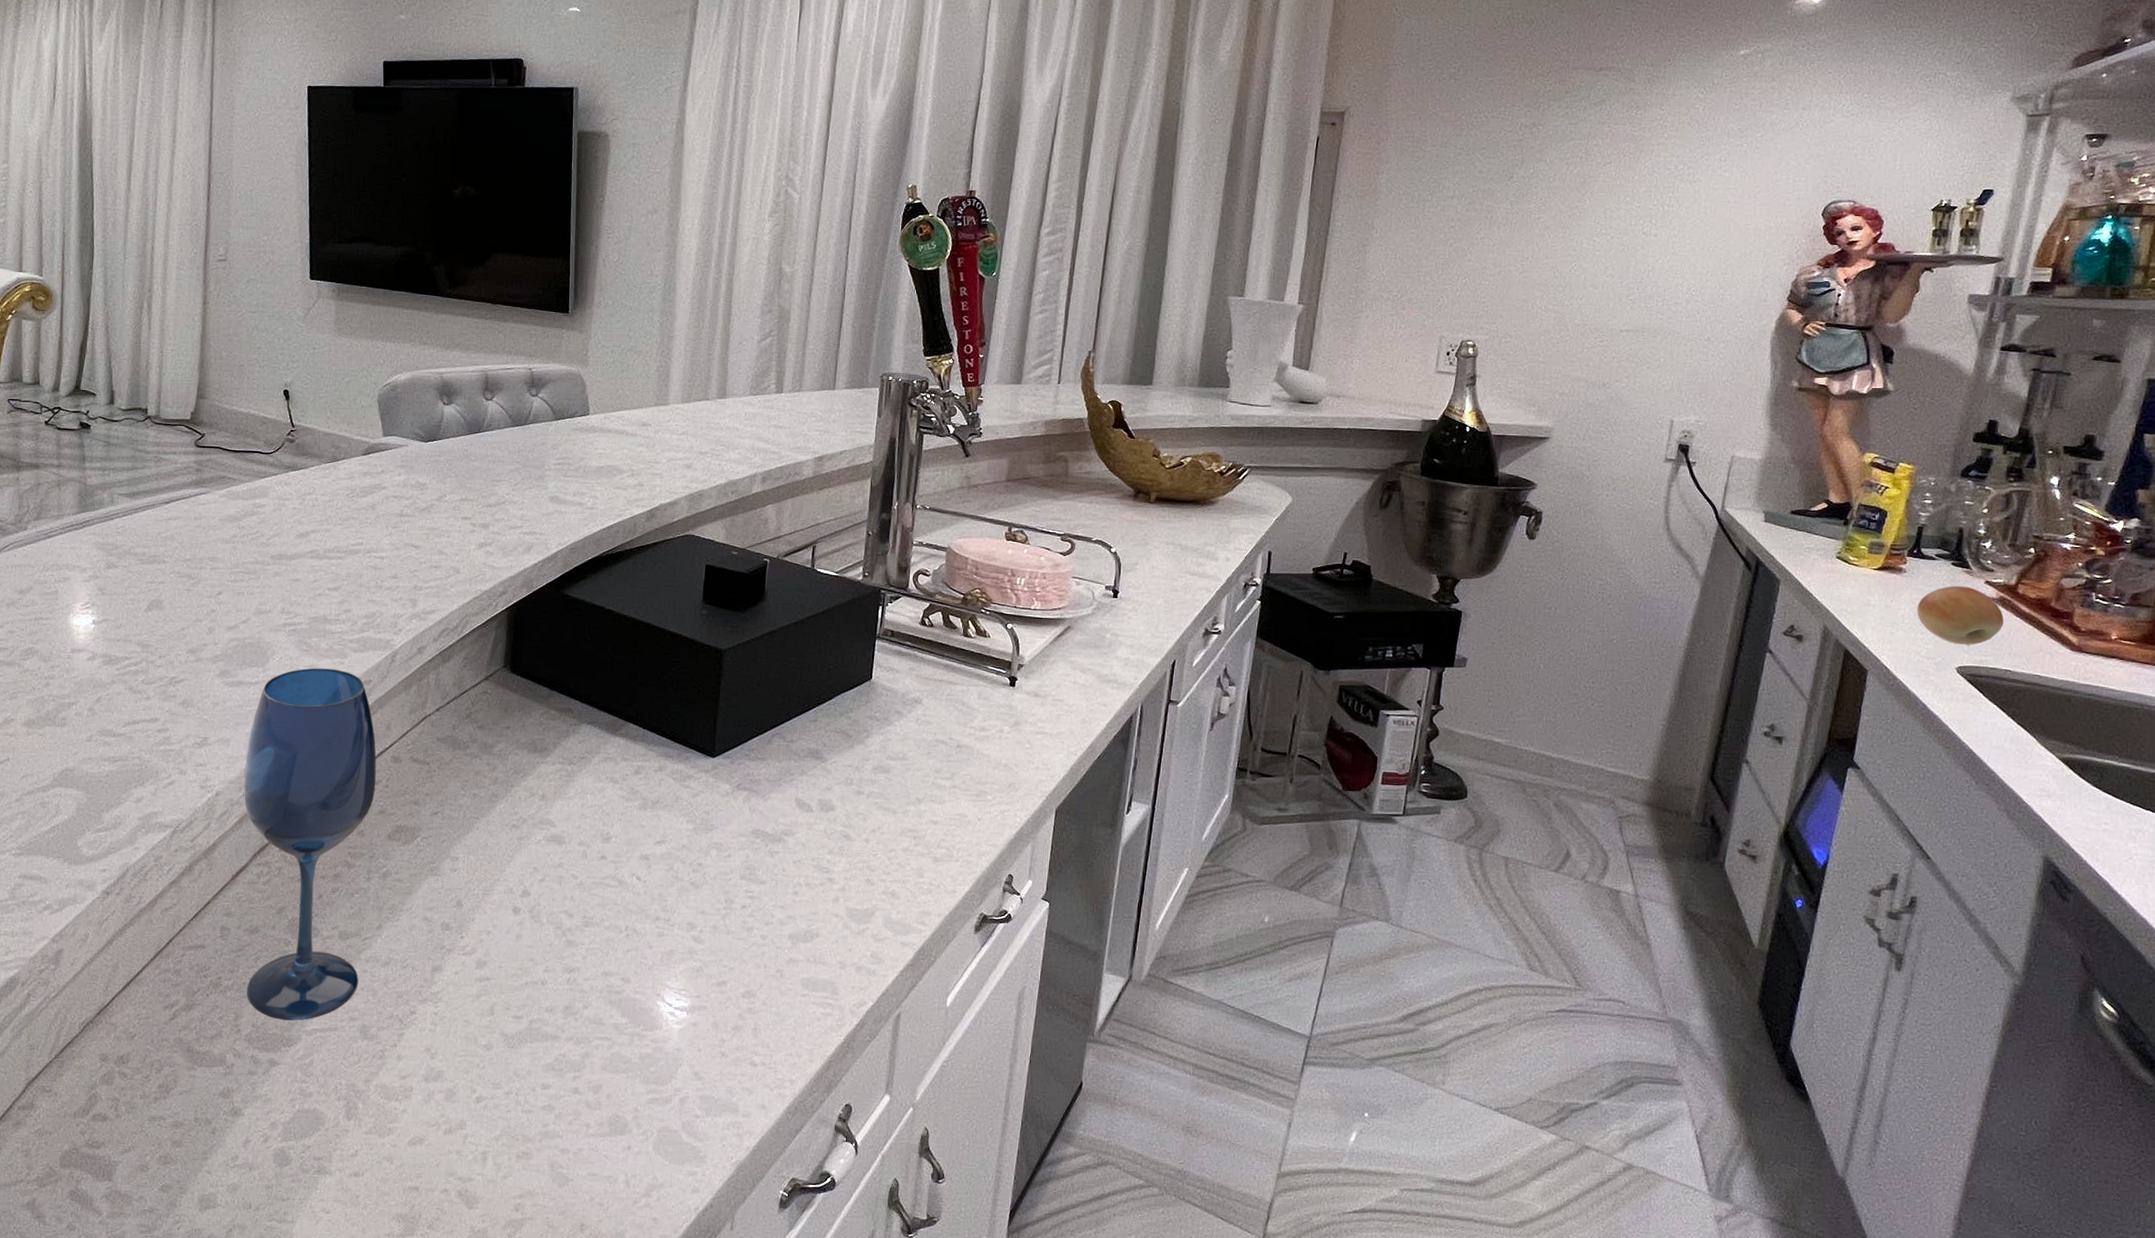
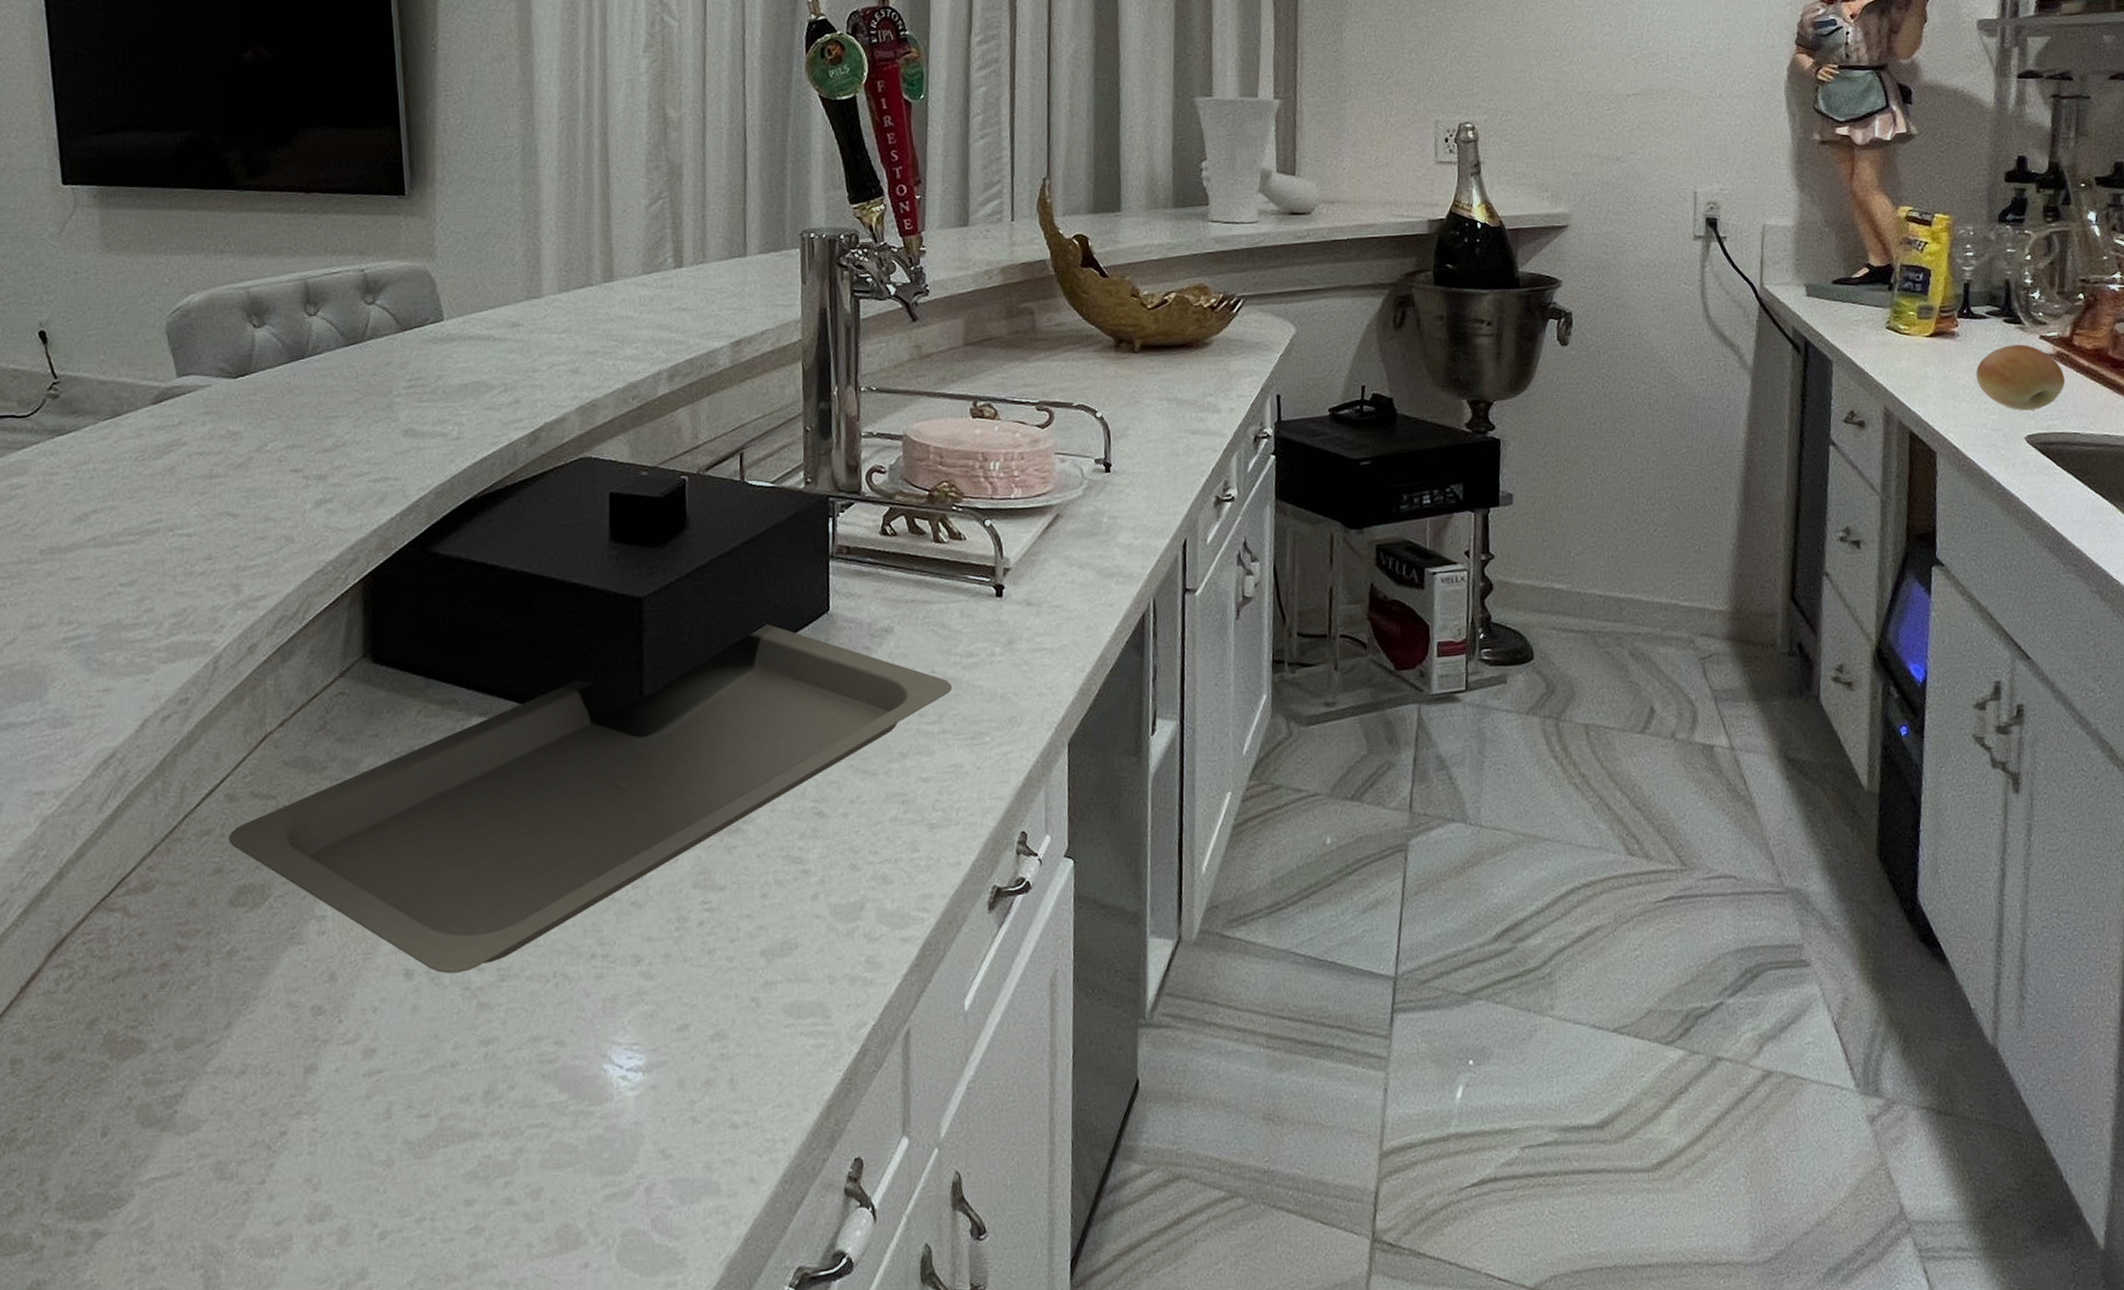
wineglass: present [243,668,377,1021] -> none [26,689,207,1174]
serving tray: none [392,681,966,915] -> present [229,622,953,974]

